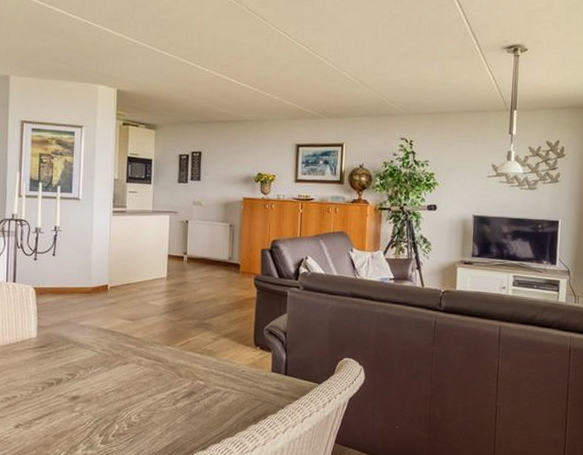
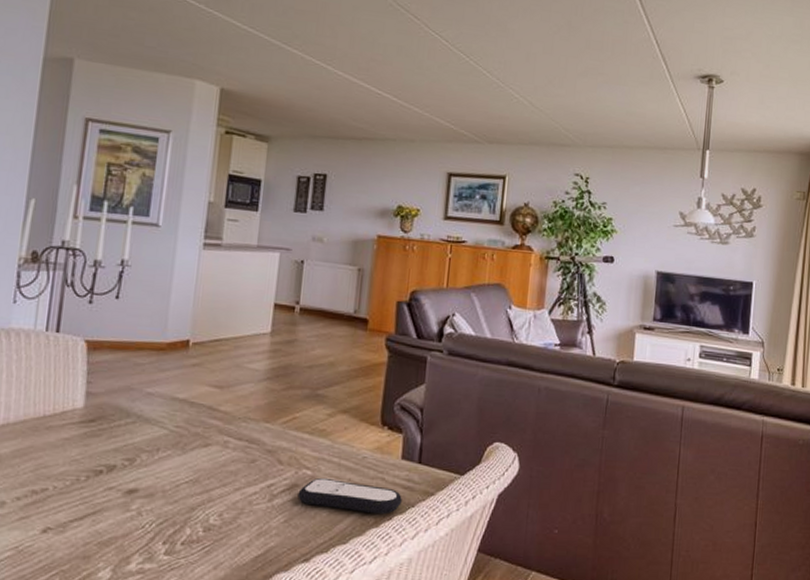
remote control: none [195,386,274,415] -> present [298,477,402,515]

